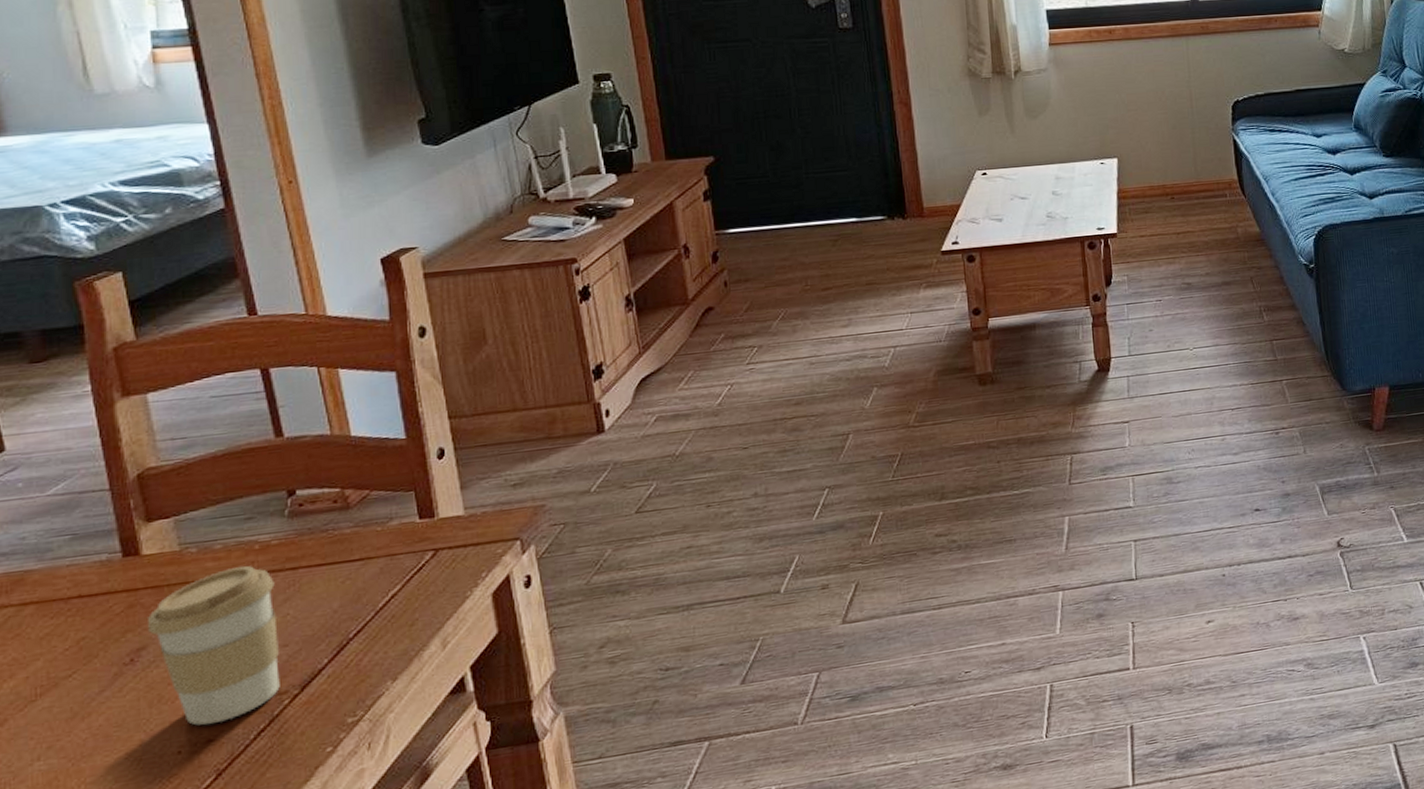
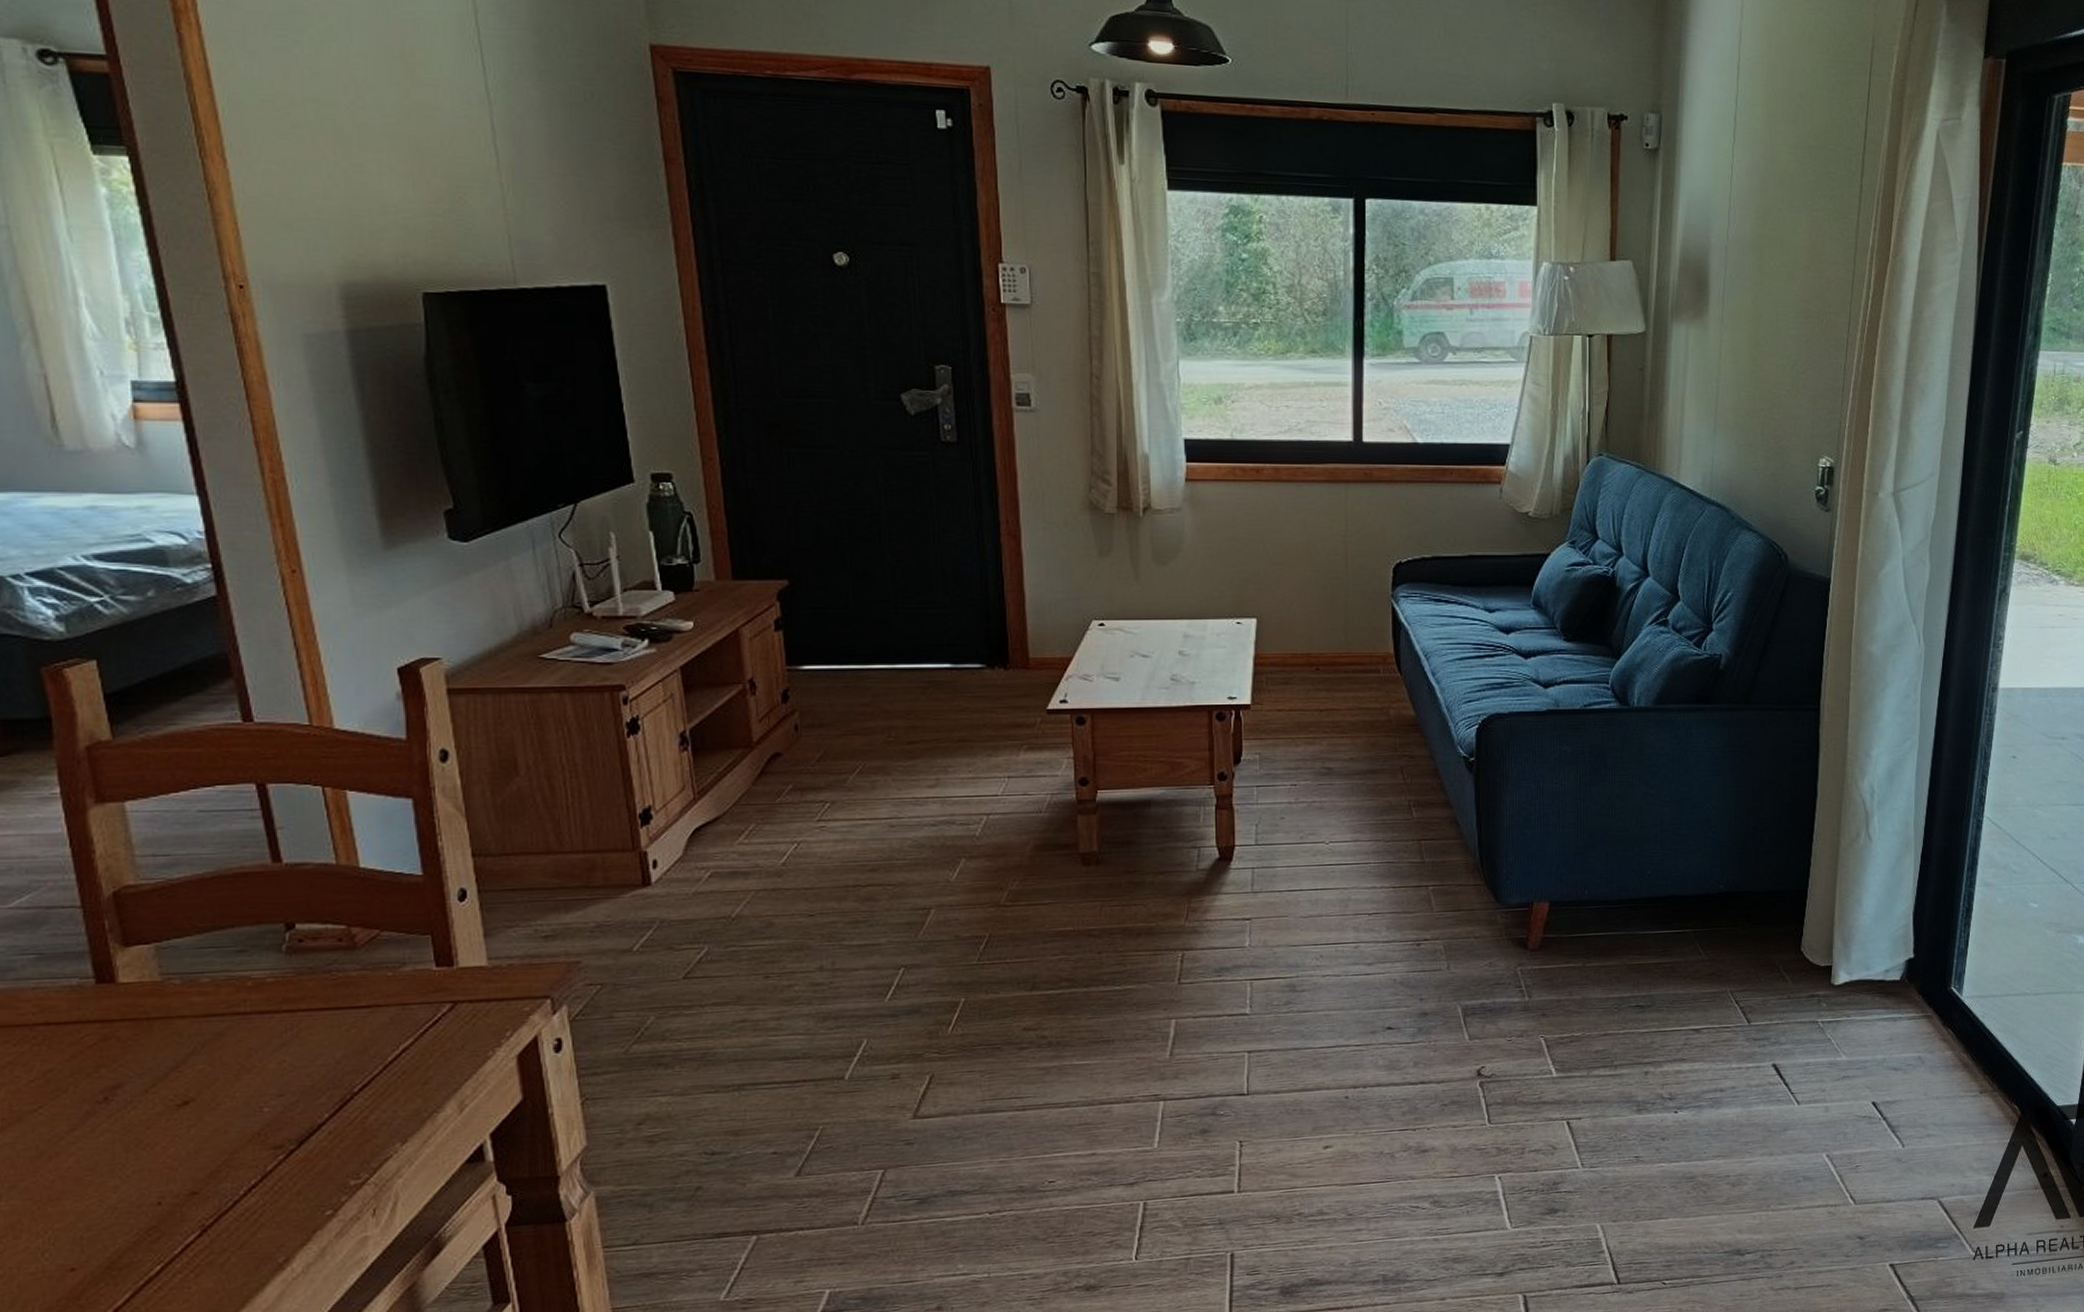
coffee cup: present [148,565,280,726] -> none [125,1003,274,1176]

